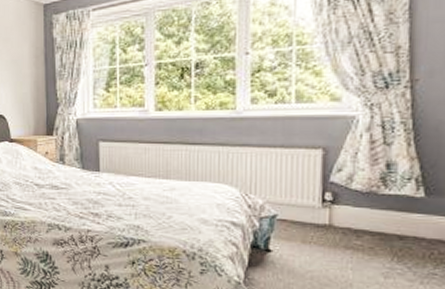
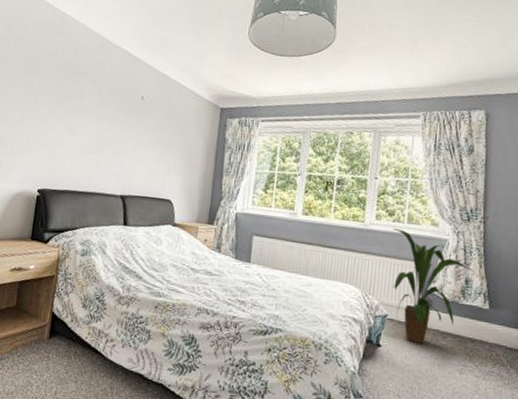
house plant: none [276,112,399,247] -> present [393,229,474,345]

